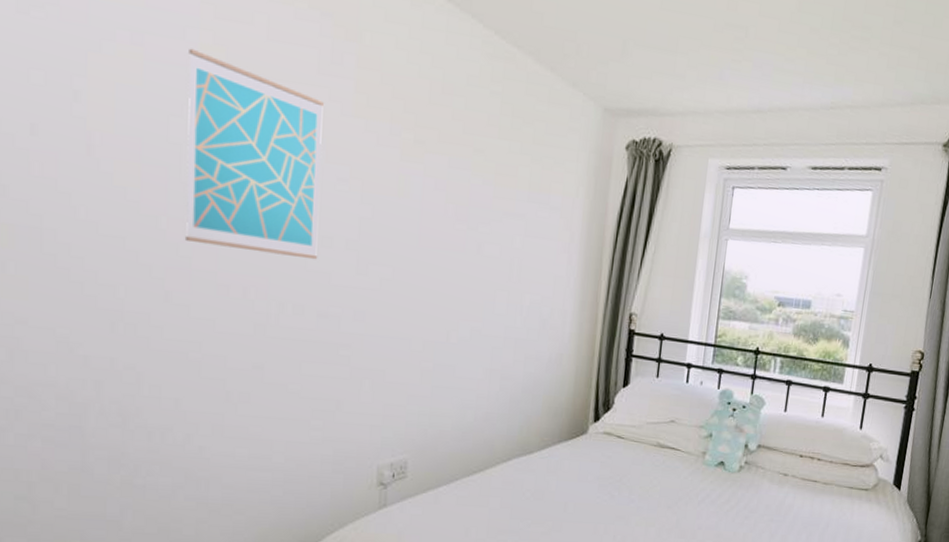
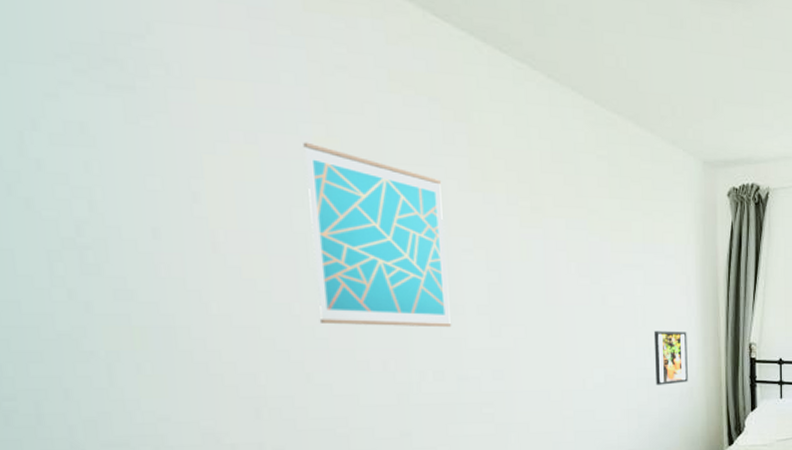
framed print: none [524,287,564,348] -> present [653,330,688,385]

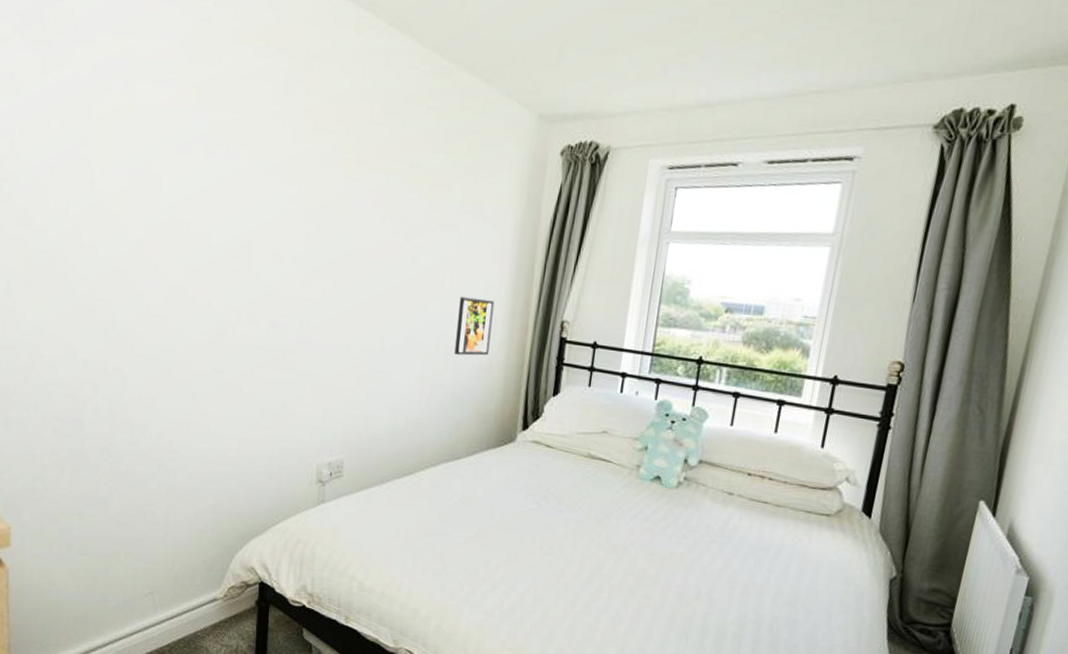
wall art: present [303,142,452,328] -> none [162,91,277,274]

